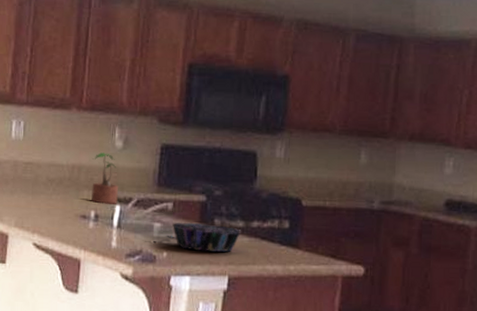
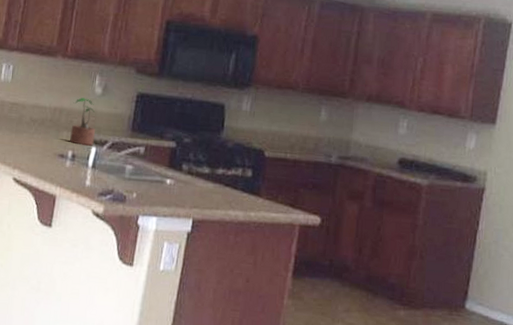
decorative bowl: present [173,222,242,253] -> none [143,166,207,196]

